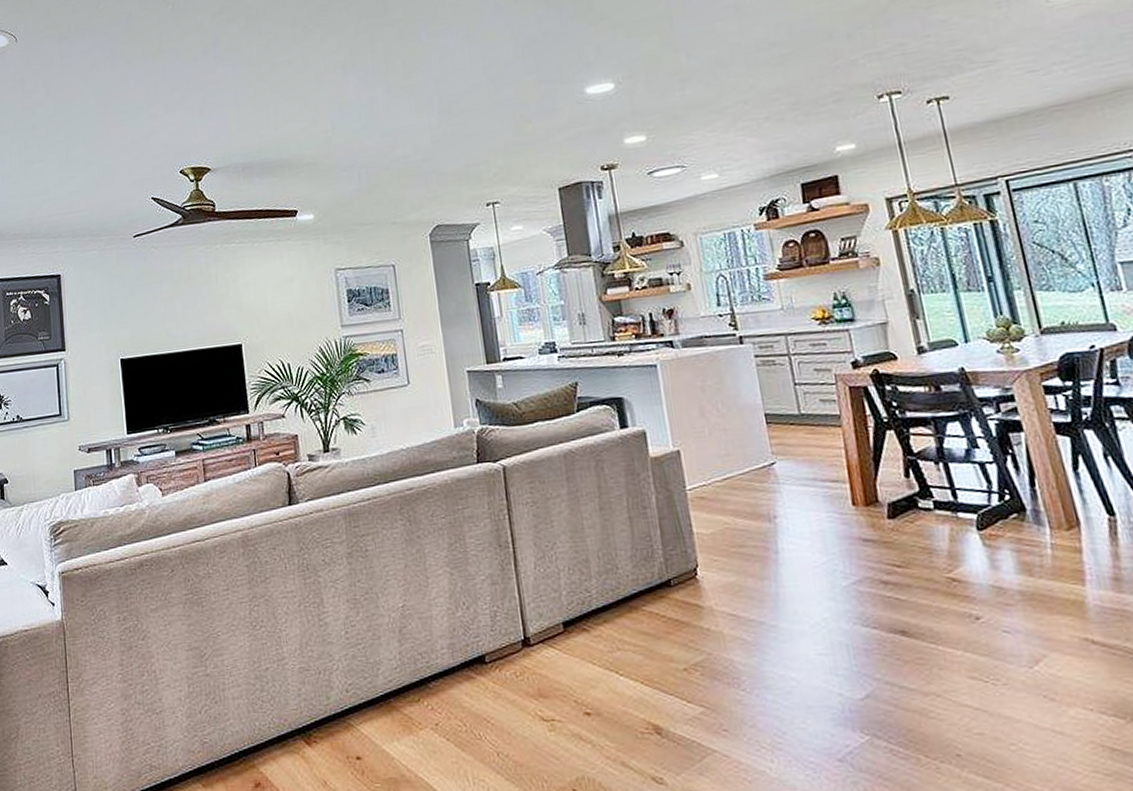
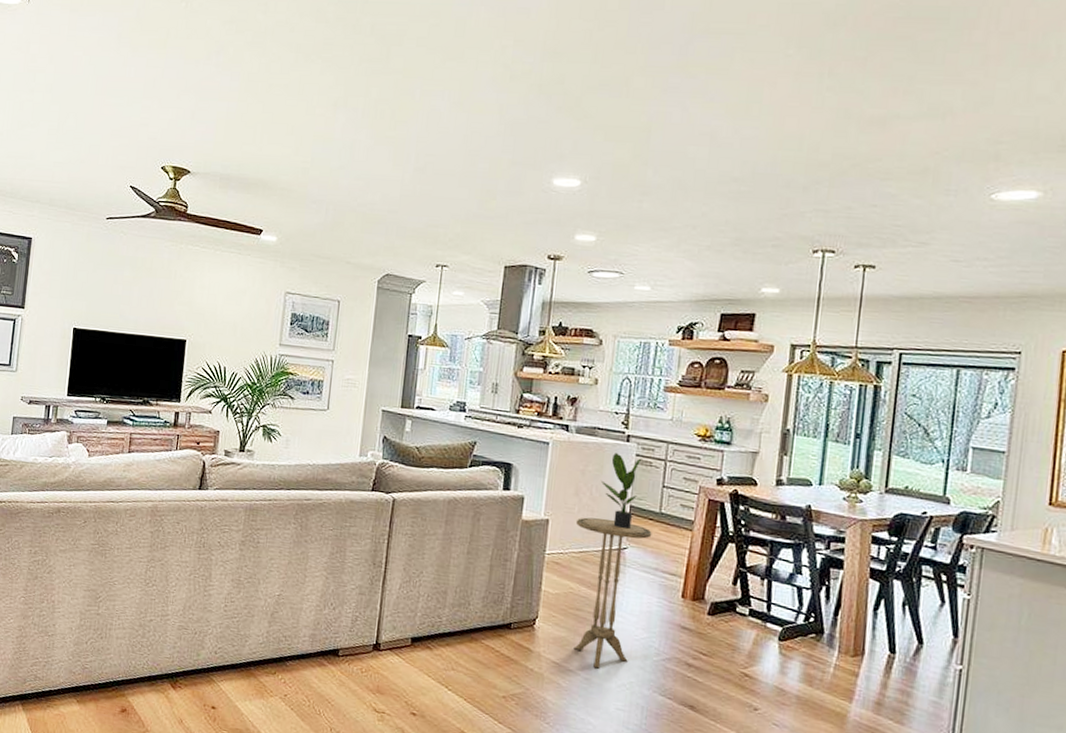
side table: none [709,433,814,611] -> present [573,517,652,669]
potted plant: none [724,358,776,443] -> present [600,452,642,529]

